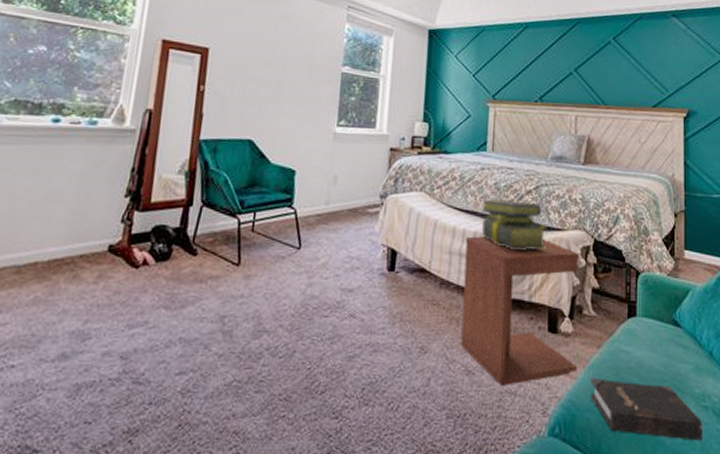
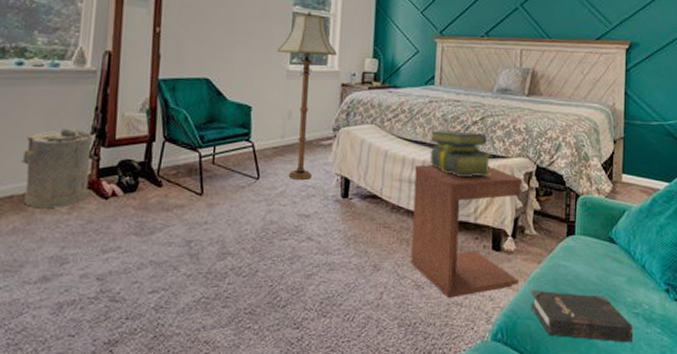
laundry hamper: none [47,189,127,278] -> present [20,127,92,209]
floor lamp: none [324,72,386,250] -> present [277,11,337,180]

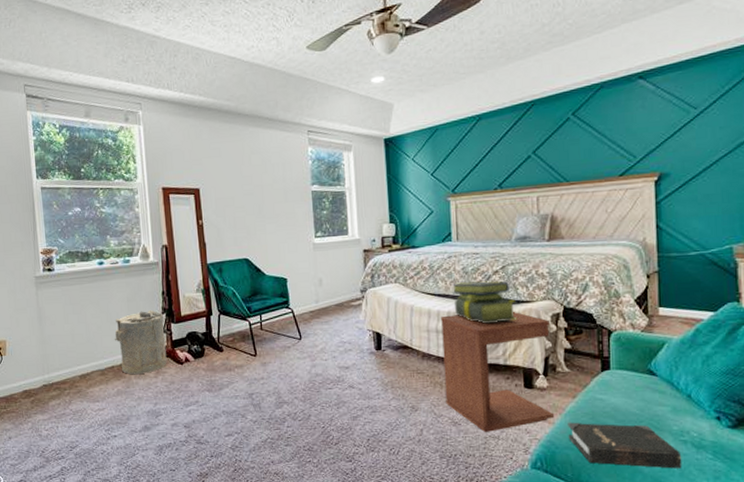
floor lamp: present [277,11,337,180] -> none [302,188,356,337]

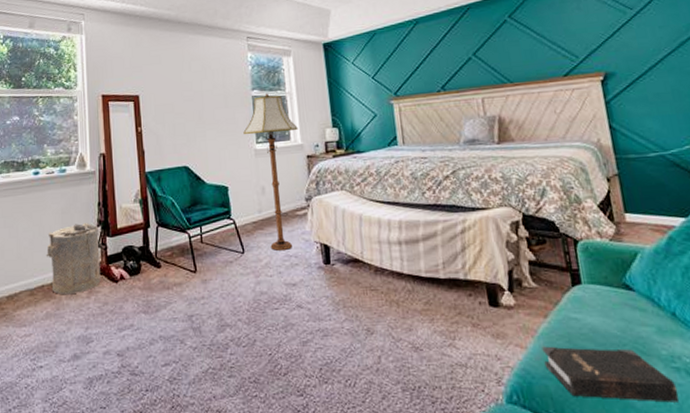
floor lamp: none [302,188,356,337] -> present [243,93,298,251]
side table: present [441,312,555,432] -> none [392,220,527,359]
stack of books: present [451,281,518,324] -> none [401,186,474,234]

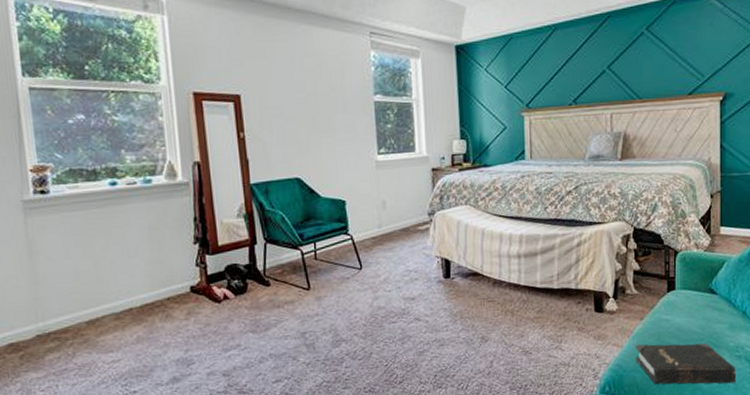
laundry hamper: present [45,222,101,295] -> none [132,239,201,318]
floor lamp: present [243,93,298,251] -> none [363,99,424,266]

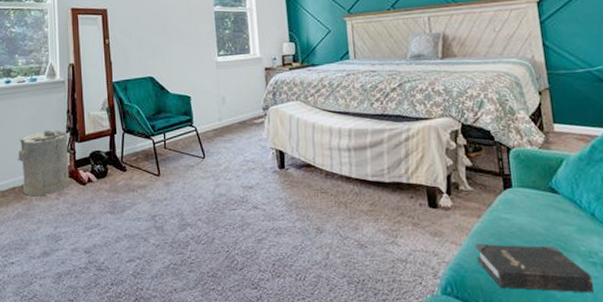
laundry hamper: none [132,239,201,318] -> present [17,128,70,197]

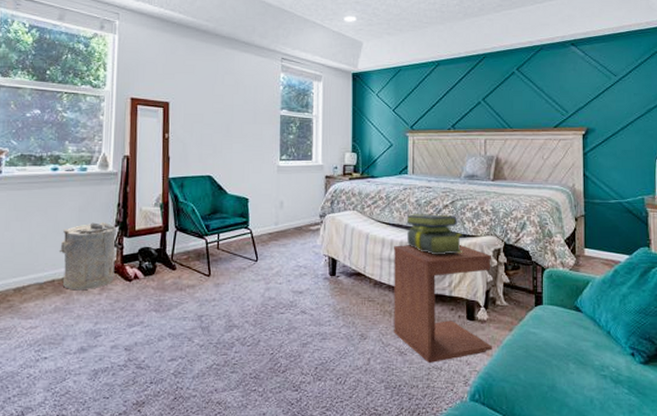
side table: none [343,129,462,255] -> present [394,245,493,363]
stack of books: none [351,98,418,141] -> present [405,214,463,255]
hardback book: present [475,243,595,293] -> none [504,355,603,403]

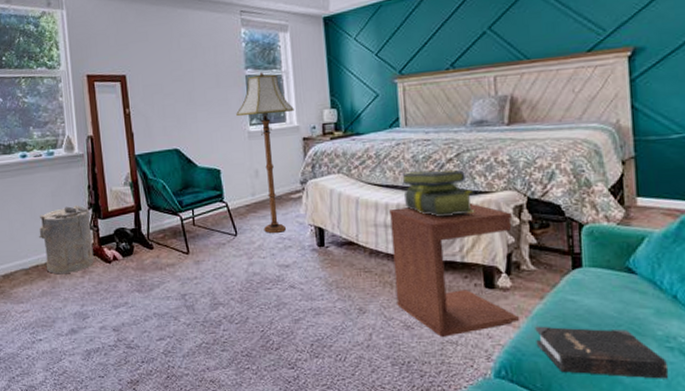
floor lamp: none [268,114,320,261] -> present [236,72,294,233]
hardback book: none [504,355,603,403] -> present [535,326,669,379]

